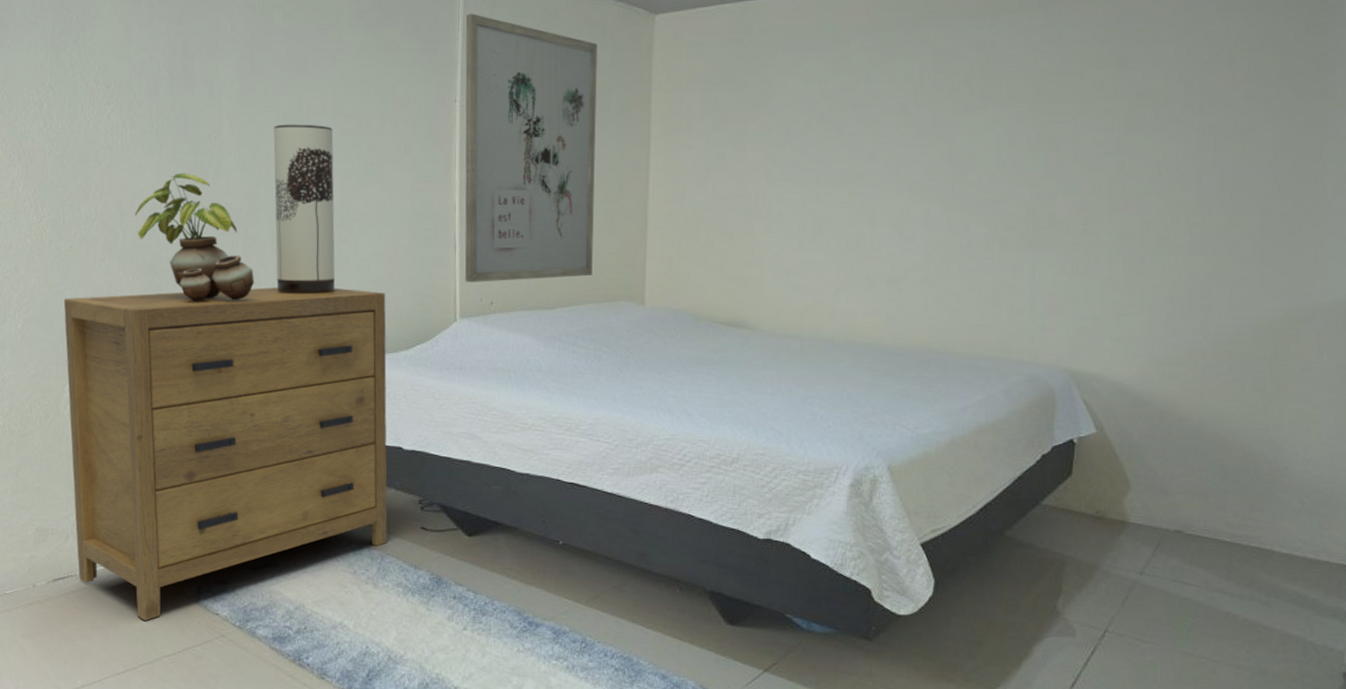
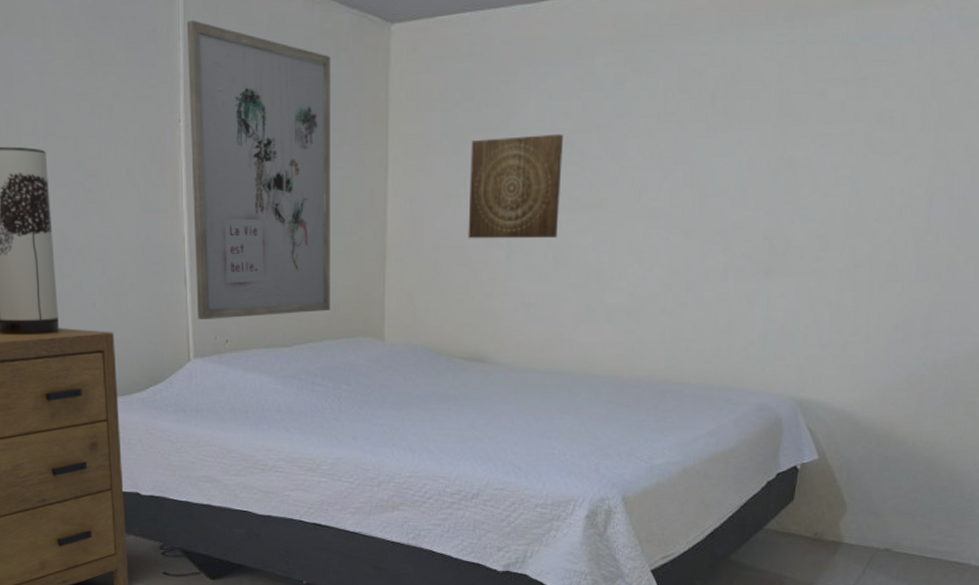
wall art: none [727,112,821,210] -> present [468,133,563,239]

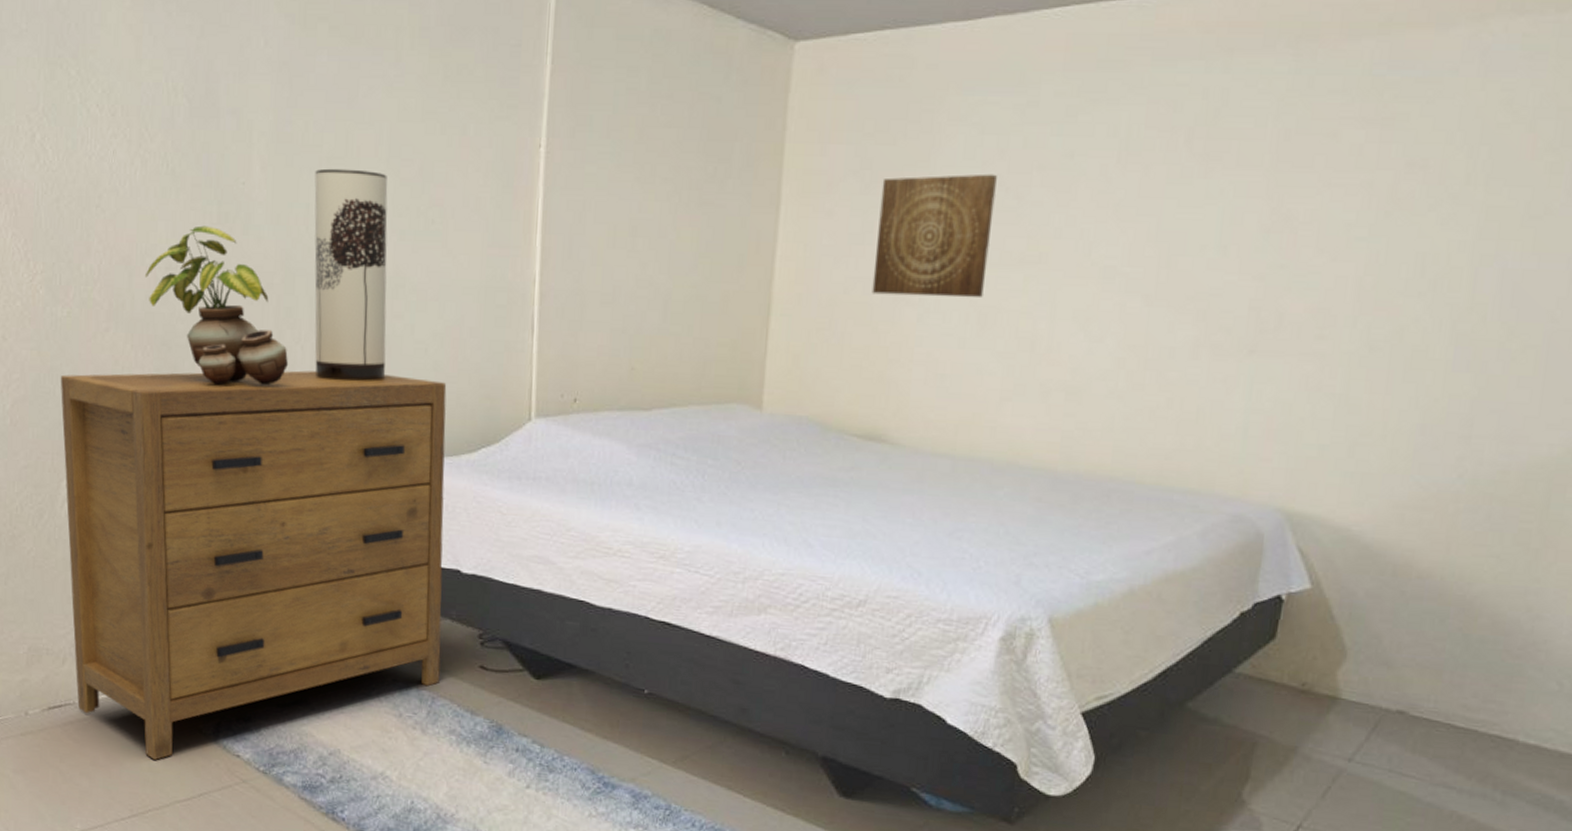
wall art: present [186,20,331,320] -> none [543,34,720,375]

